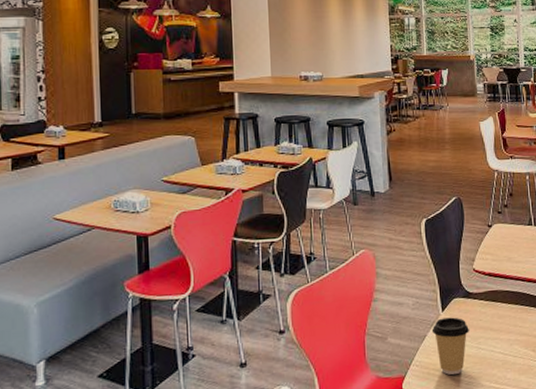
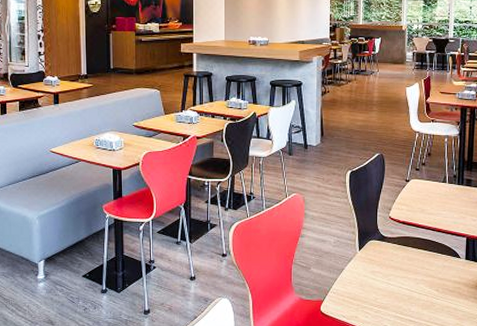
coffee cup: present [431,317,469,375] -> none [349,256,381,303]

